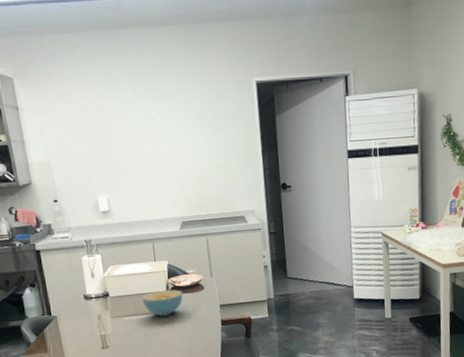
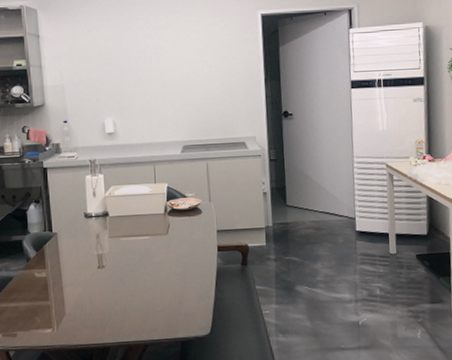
cereal bowl: present [142,290,183,317] -> none [140,212,181,239]

